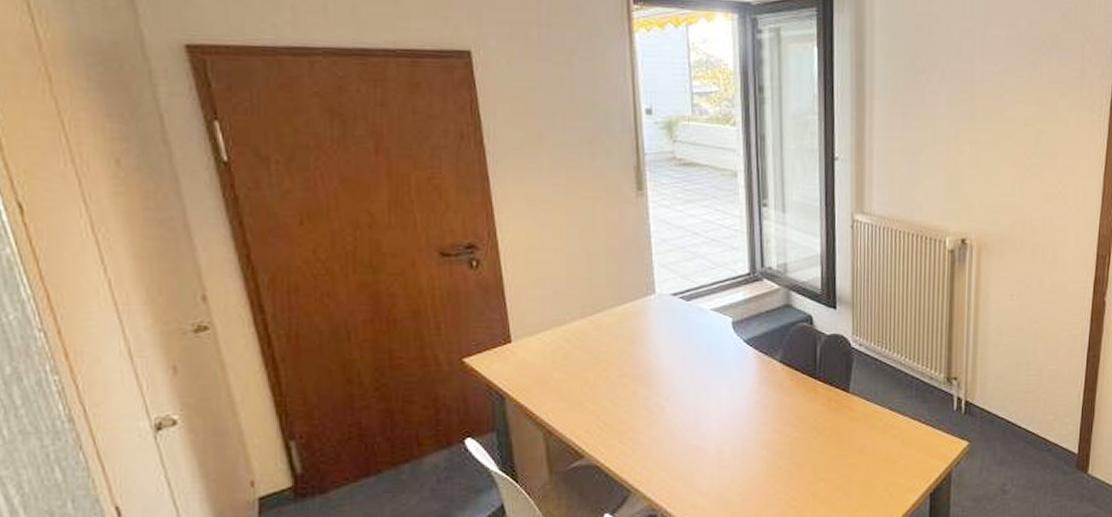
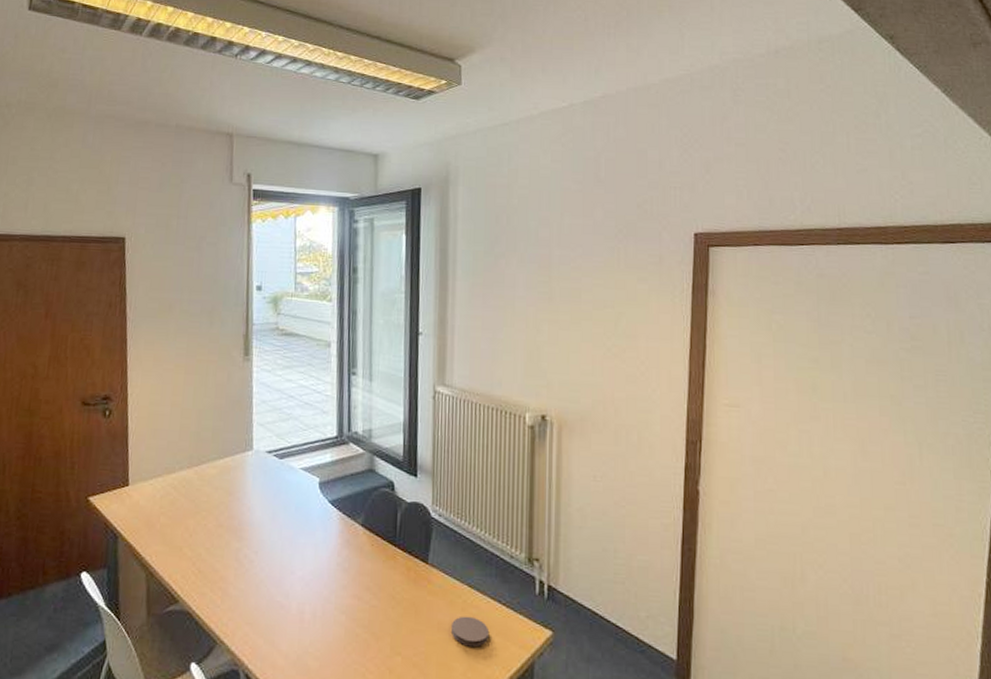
coaster: none [872,437,910,465] -> present [450,616,490,647]

